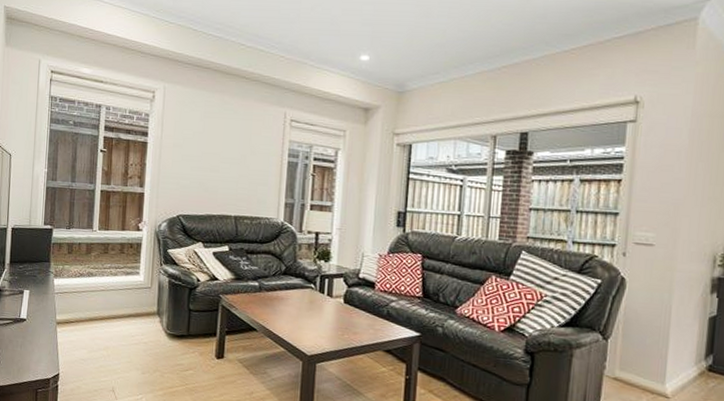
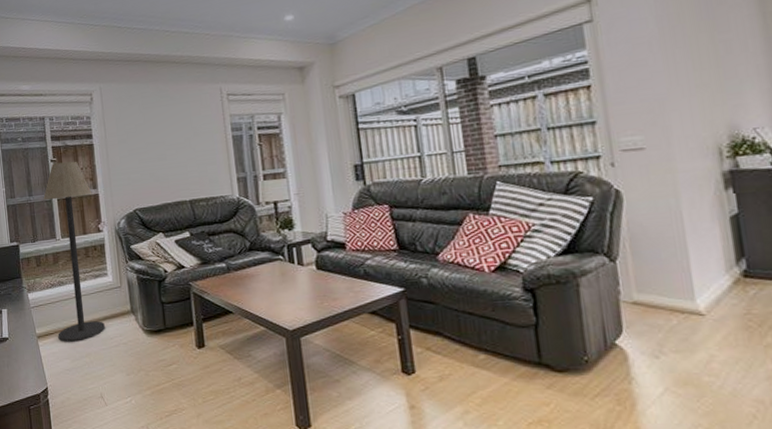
floor lamp: none [78,154,138,334] -> present [43,161,105,342]

